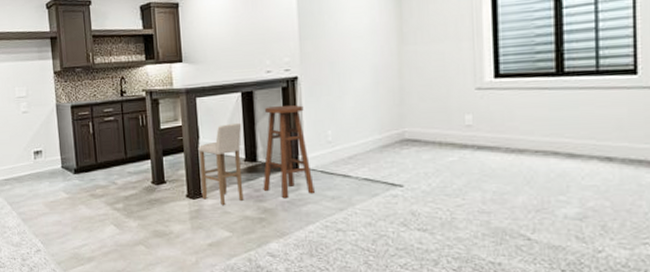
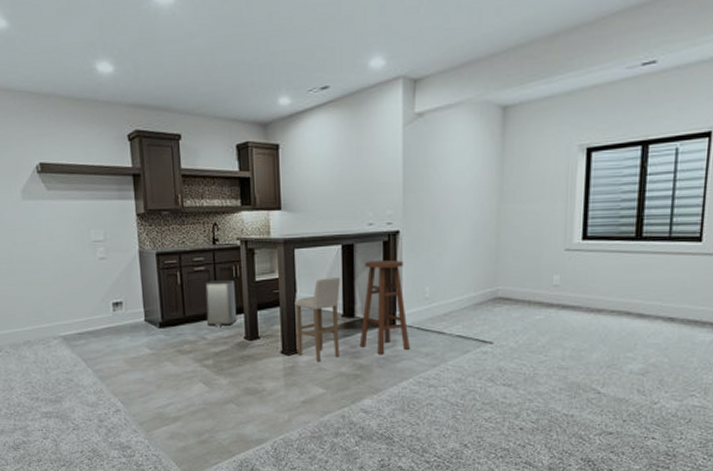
pedal bin: none [113,129,145,172] -> present [204,280,237,326]

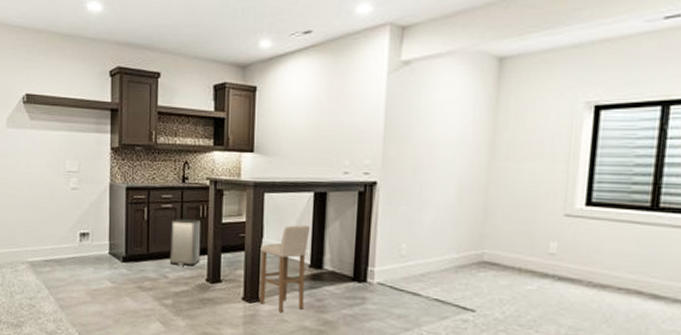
bar stool: present [359,260,410,355] -> none [326,211,381,312]

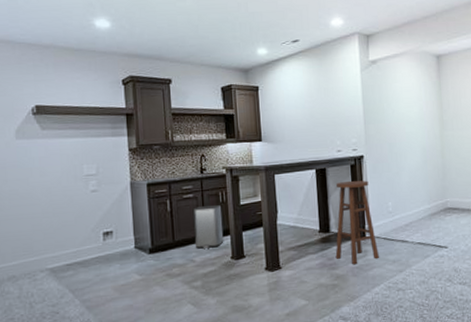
bar stool: present [260,224,311,313] -> none [276,197,319,276]
bar stool: none [326,211,381,312] -> present [335,180,379,265]

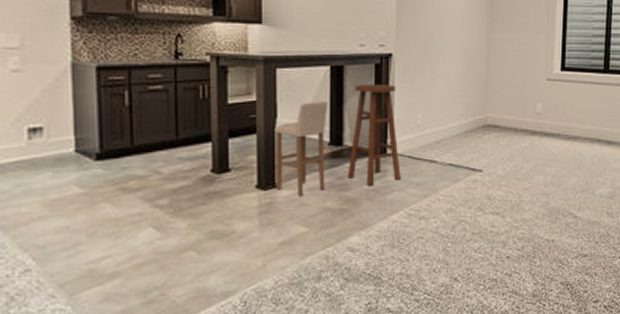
pedal bin: present [192,205,224,249] -> none [161,102,203,157]
bar stool: none [276,197,319,276] -> present [275,100,329,197]

